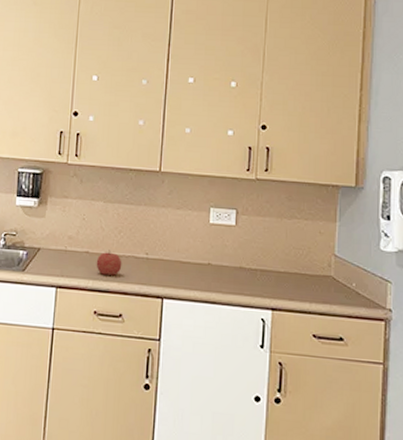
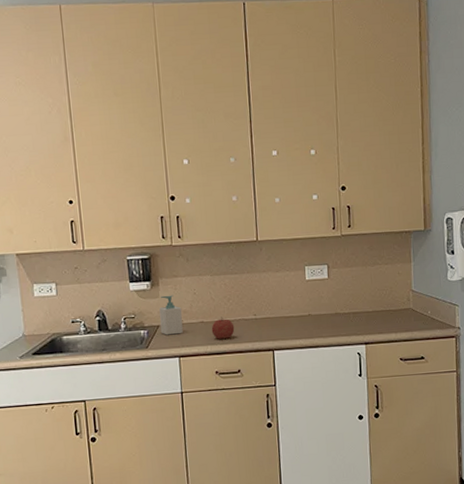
soap bottle: none [40,216,68,262] -> present [159,295,183,335]

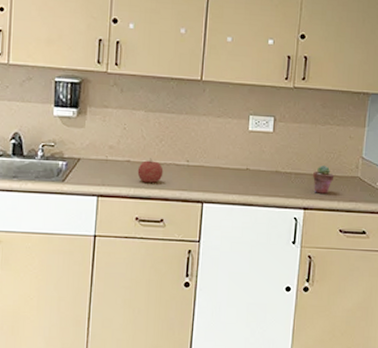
soap bottle: present [159,295,183,335] -> none [81,126,108,171]
potted succulent: none [369,302,389,328] -> present [312,166,335,194]

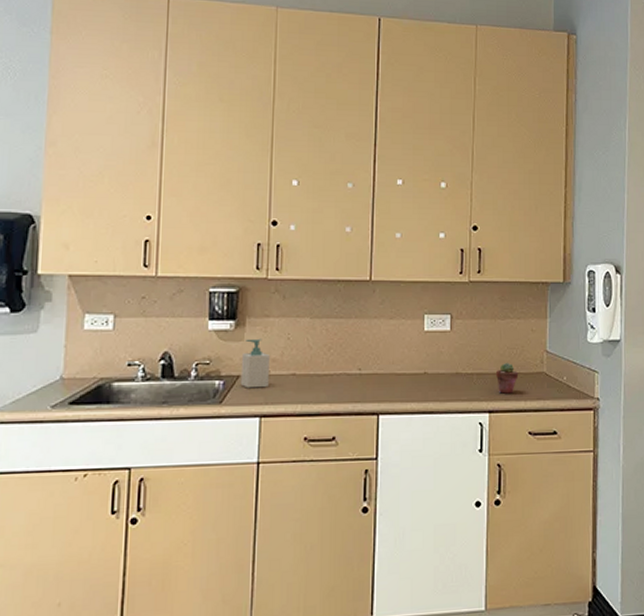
soap bottle: none [81,126,108,171] -> present [240,338,271,389]
fruit: present [137,158,164,183] -> none [304,369,333,397]

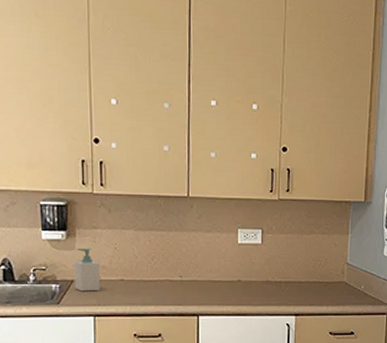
potted succulent: present [495,363,519,394] -> none [301,273,322,300]

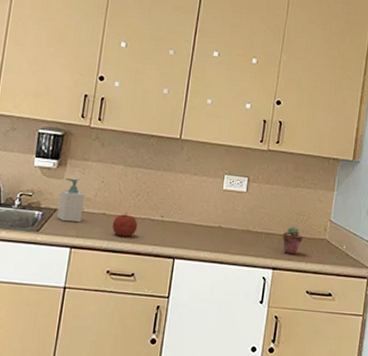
fruit: none [132,276,158,300] -> present [112,212,138,237]
potted succulent: none [301,273,322,300] -> present [282,227,303,255]

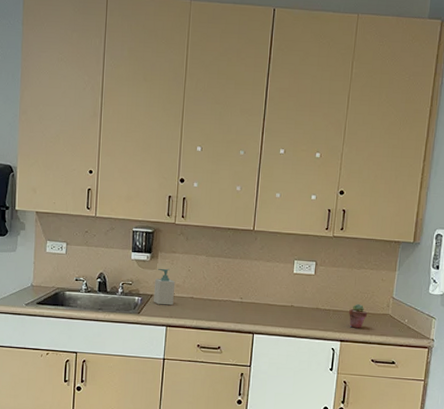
fruit: present [112,212,138,237] -> none [199,295,221,316]

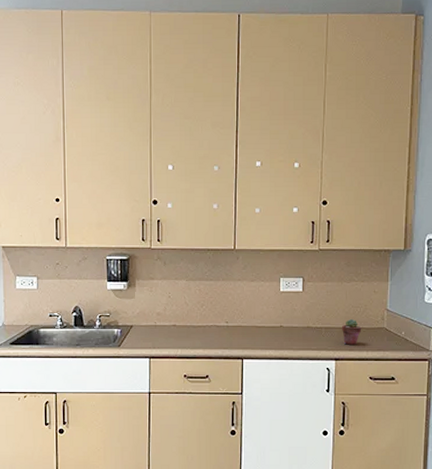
soap bottle: present [153,268,176,306] -> none [133,296,156,336]

